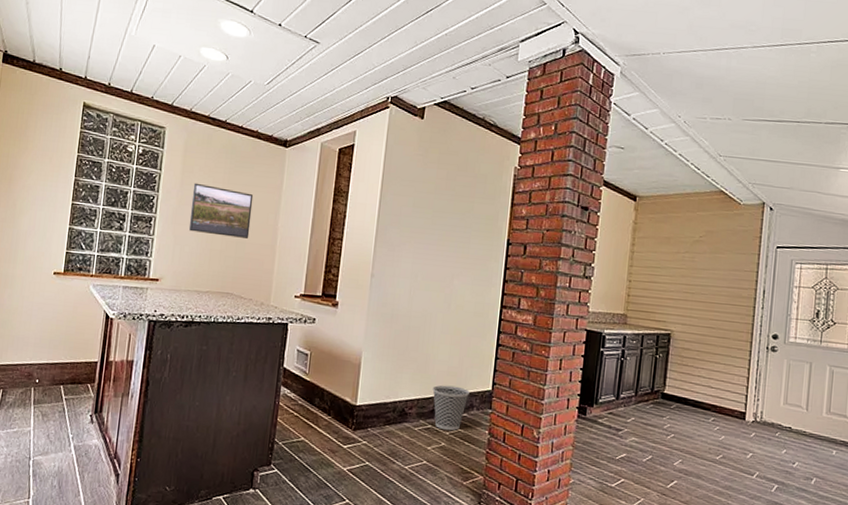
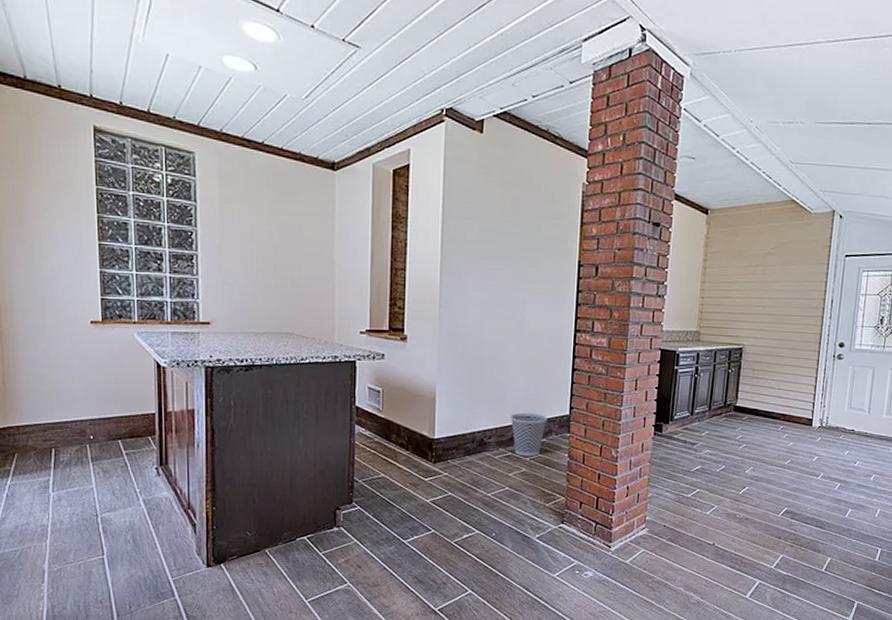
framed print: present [188,183,254,239] -> none [235,214,304,273]

